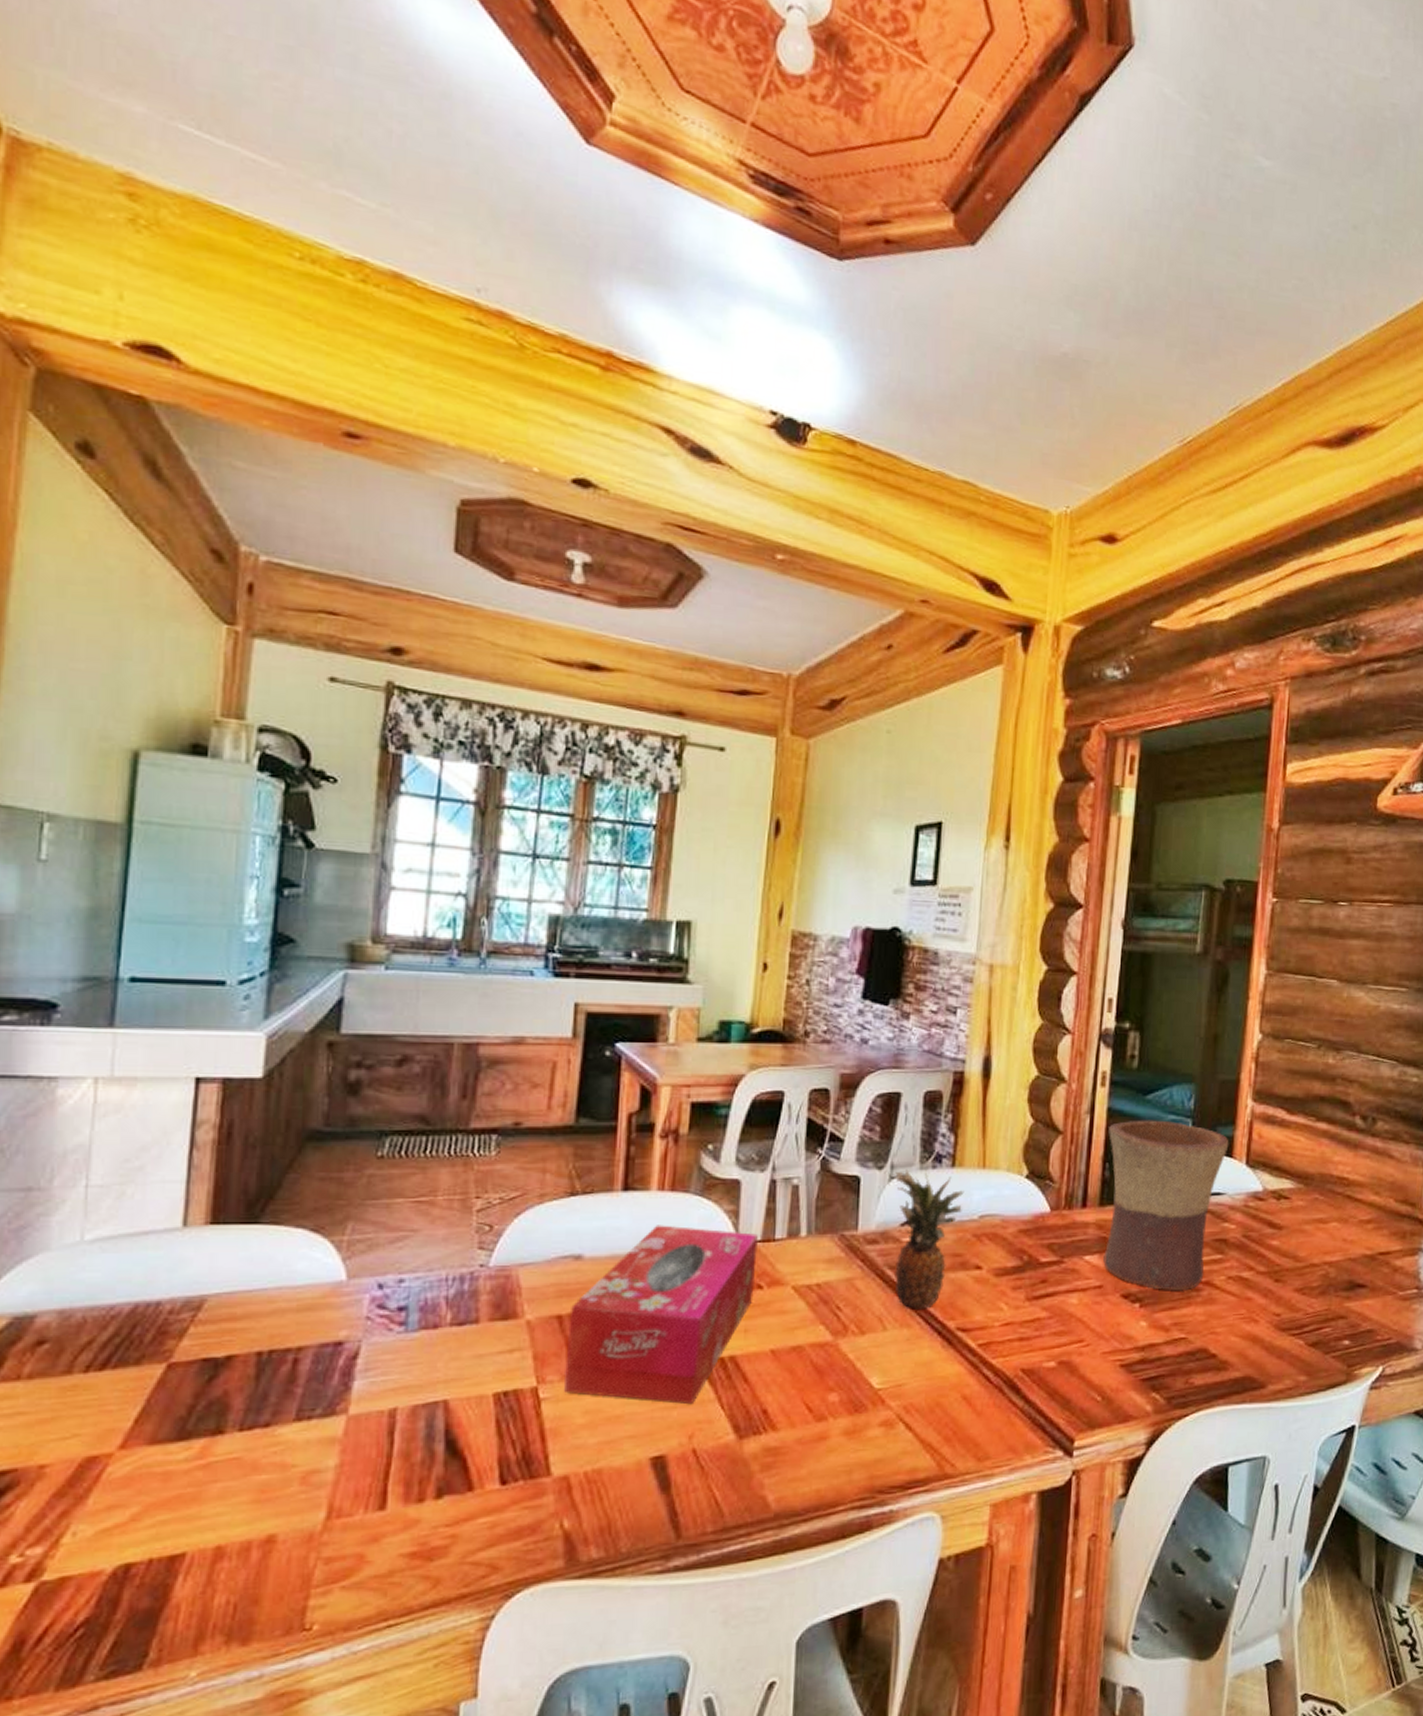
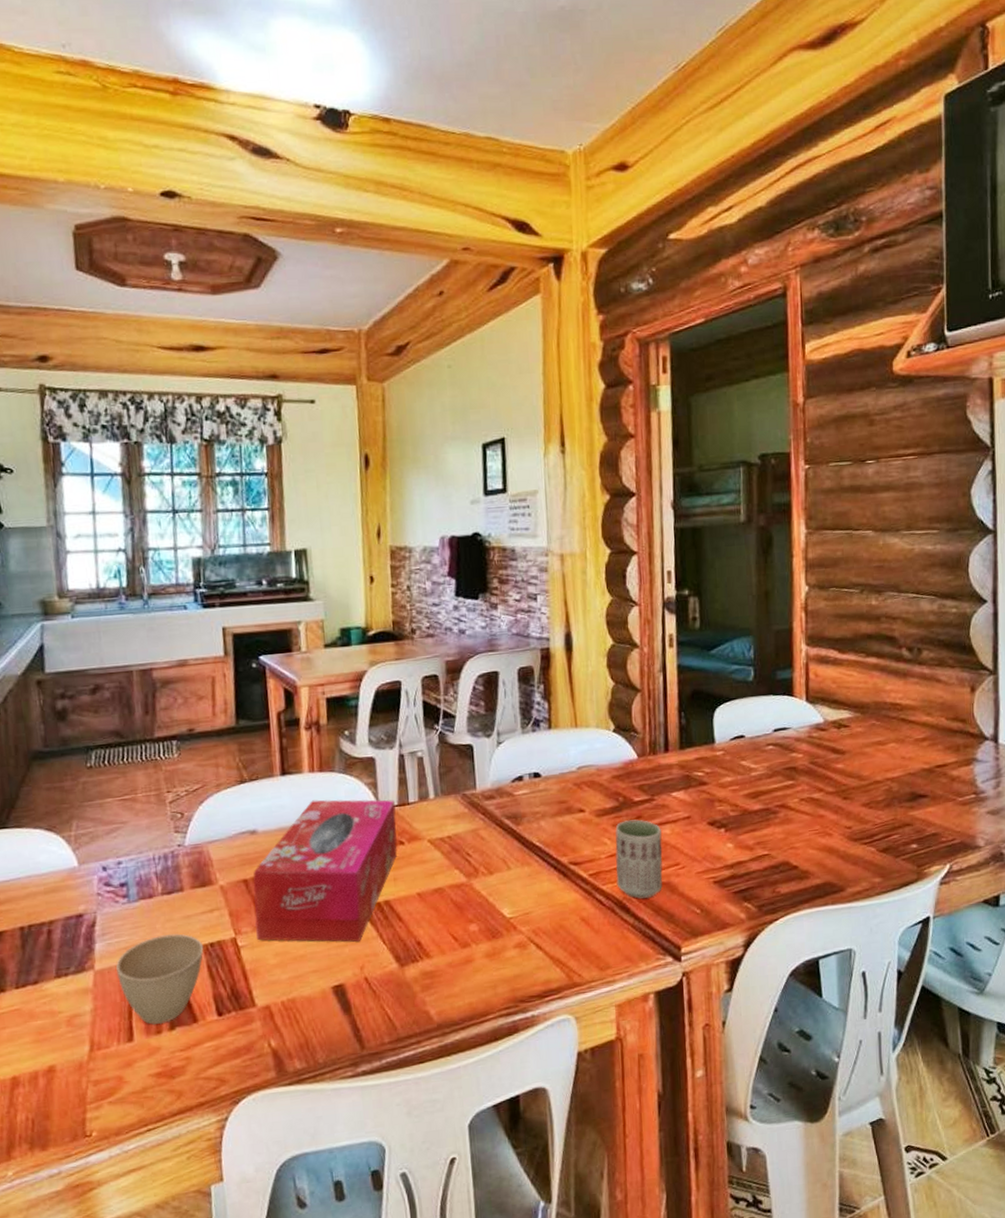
cup: none [377,1375,495,1491] -> present [116,933,204,1025]
fruit: present [893,1169,965,1310] -> none [501,733,562,850]
cup: none [1009,1284,1068,1379] -> present [615,819,663,899]
flower pot: present [1103,1120,1229,1291] -> none [680,670,789,816]

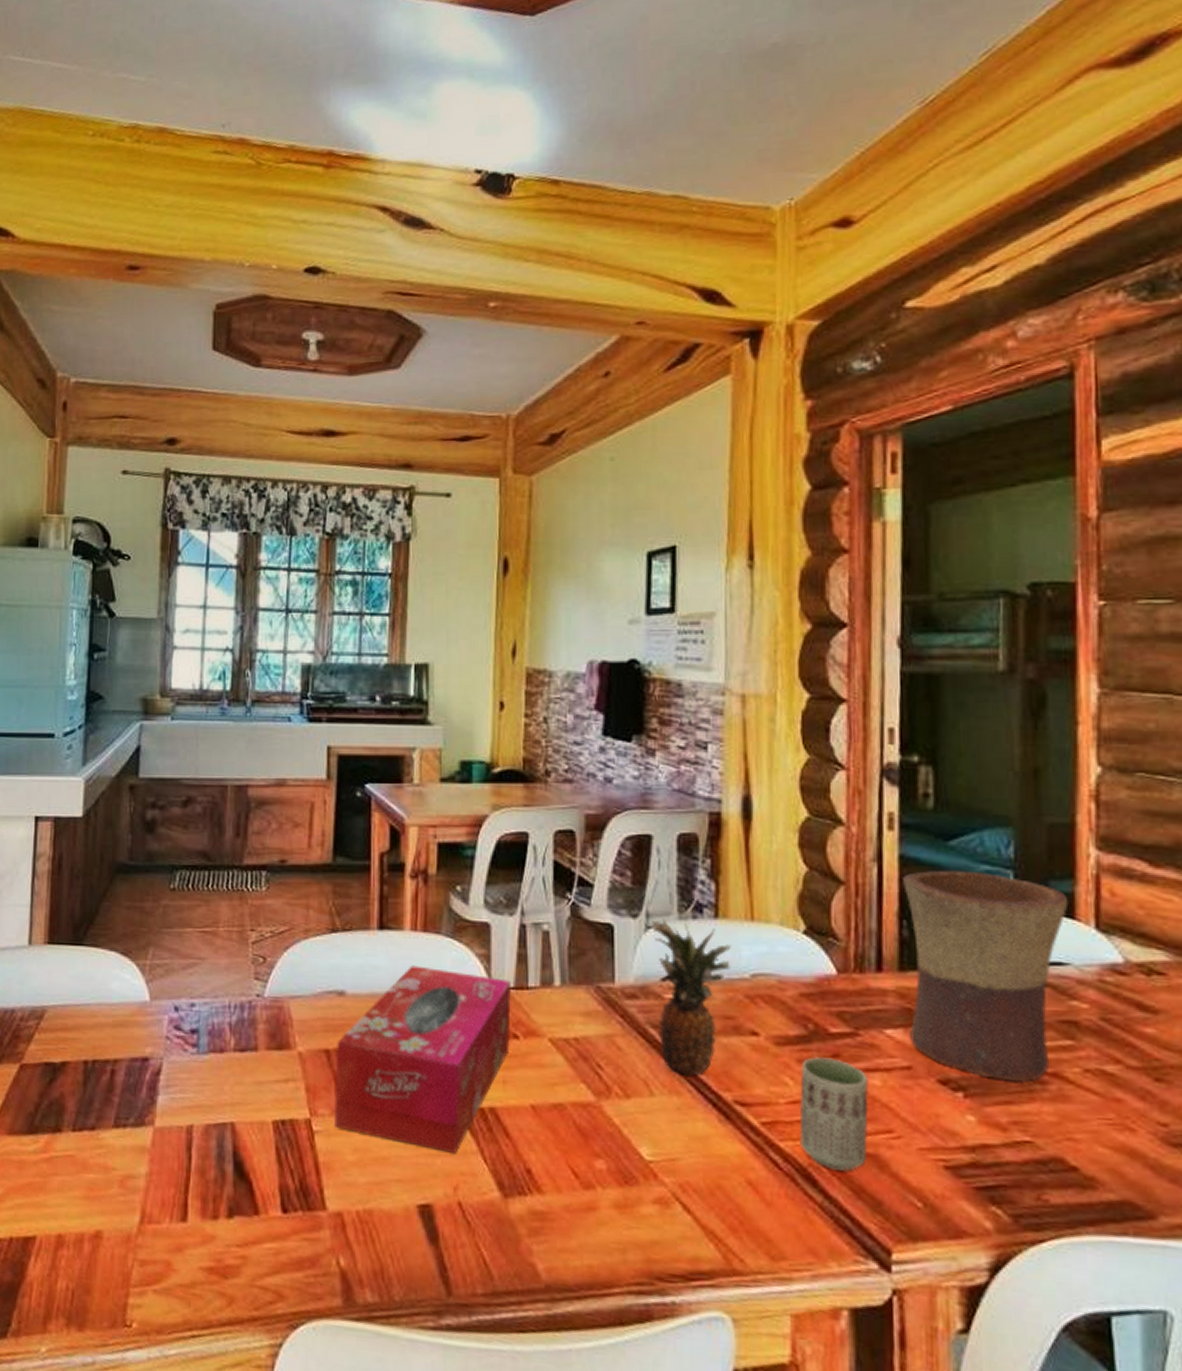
cup: present [116,933,204,1025] -> none [178,1099,274,1209]
fruit: none [501,733,562,850] -> present [650,919,732,1076]
flower pot: none [680,670,789,816] -> present [903,870,1069,1082]

